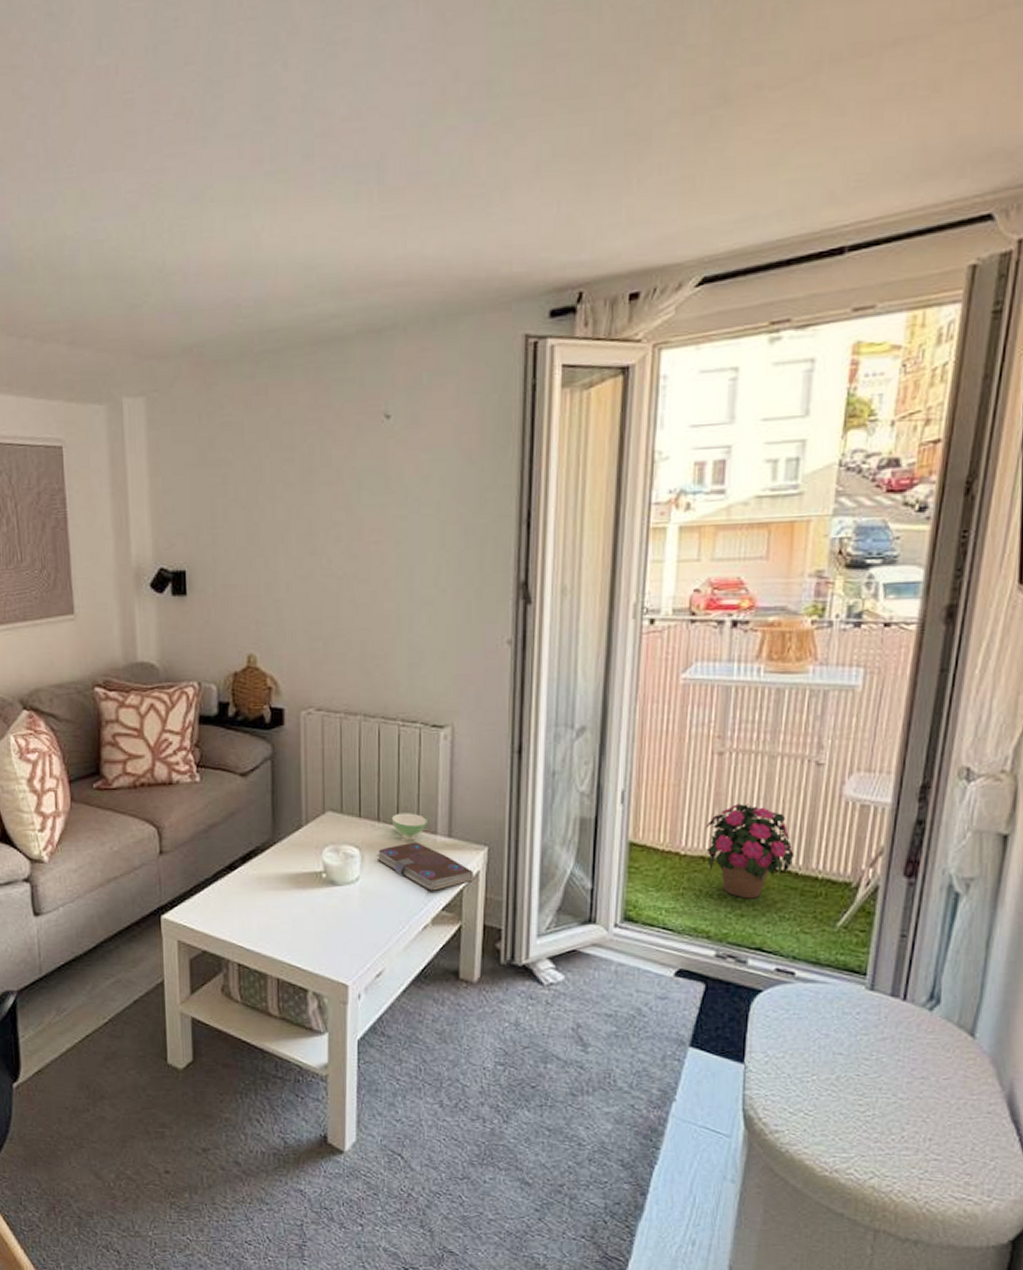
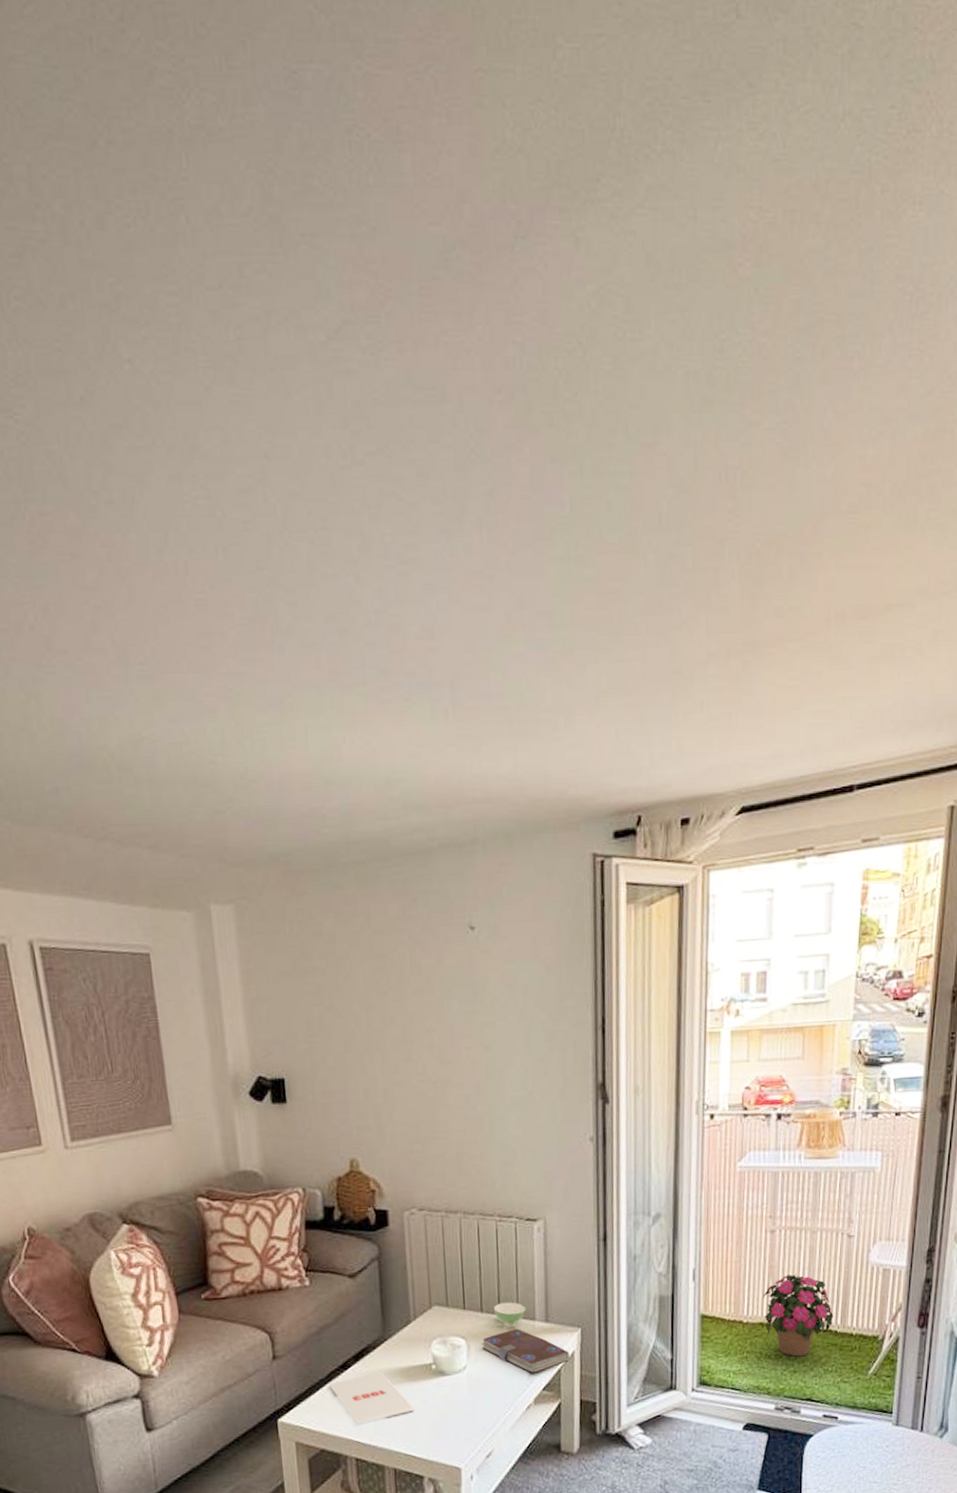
magazine: none [215,876,302,929] -> present [329,1372,415,1425]

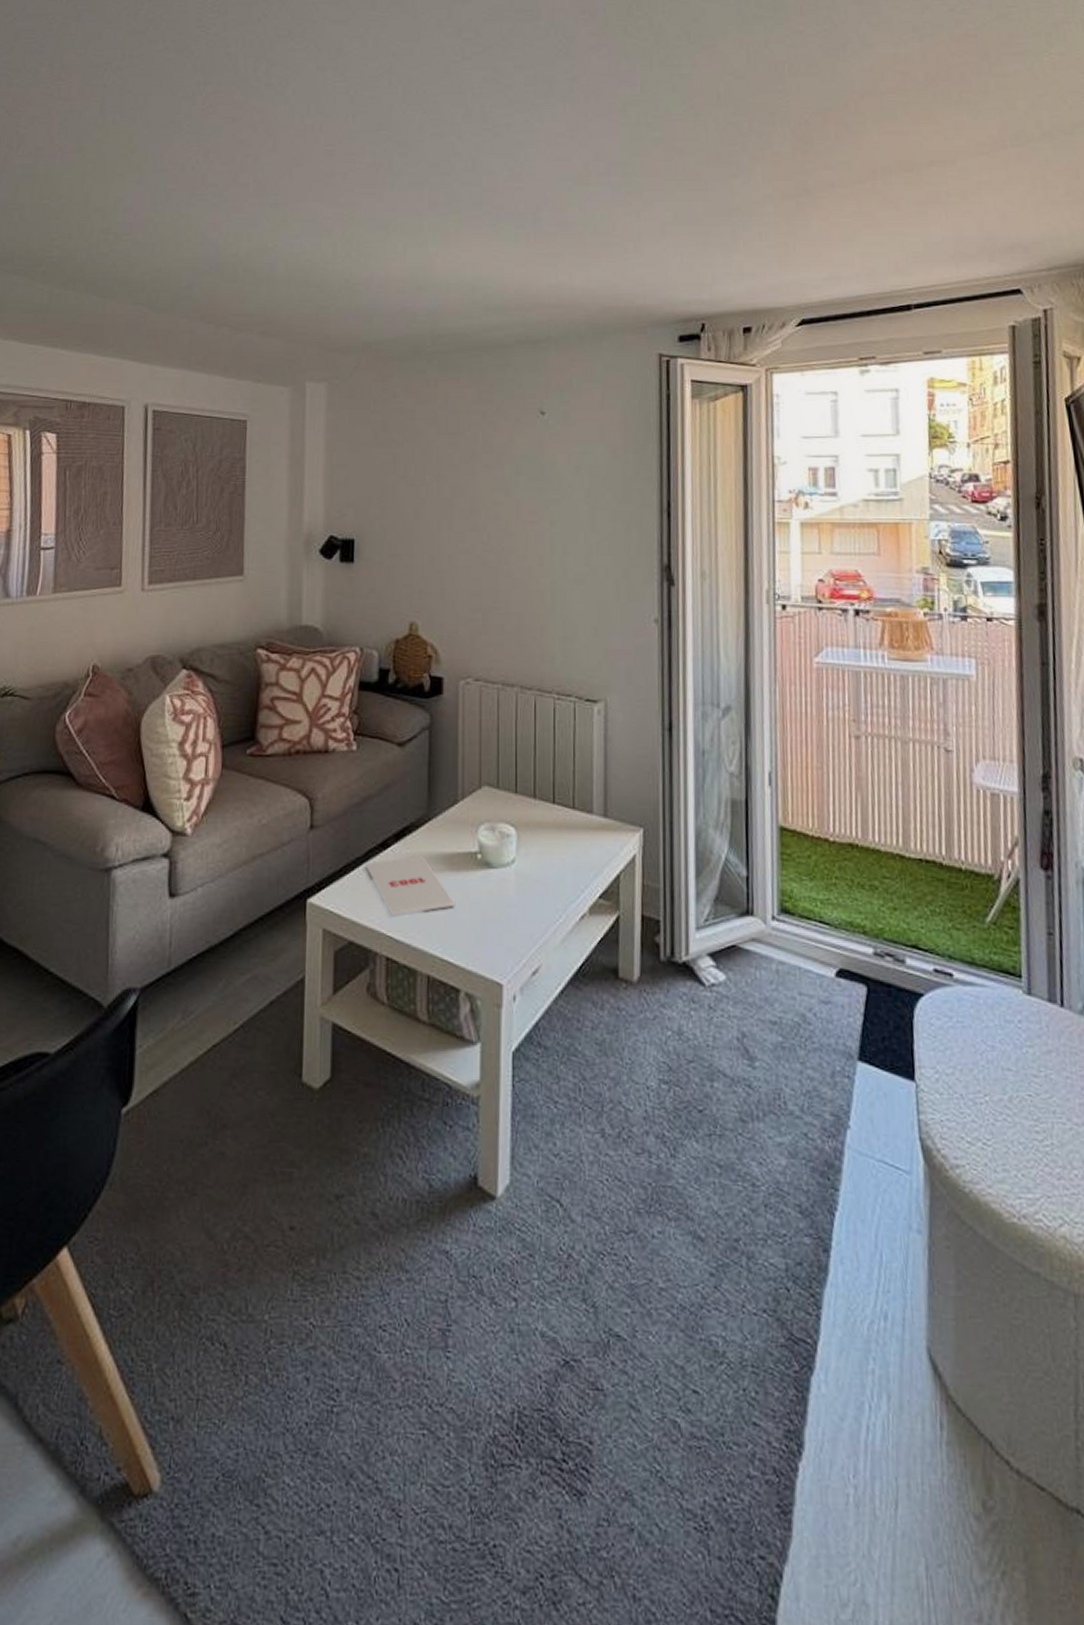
book: present [481,1328,569,1374] -> none [532,821,630,877]
bowl: present [493,1302,526,1328] -> none [547,790,583,819]
potted flower: present [762,1273,834,1357] -> none [850,788,937,891]

